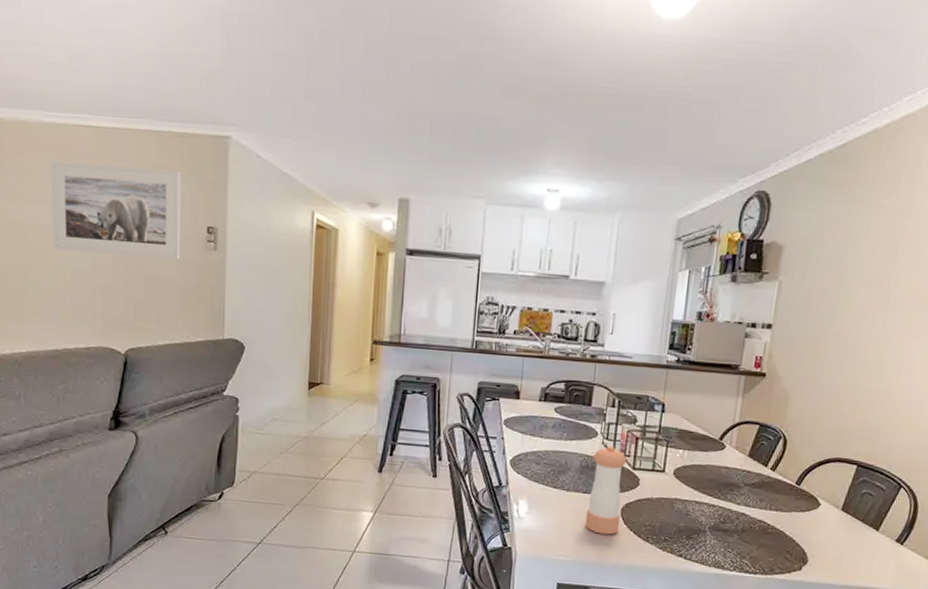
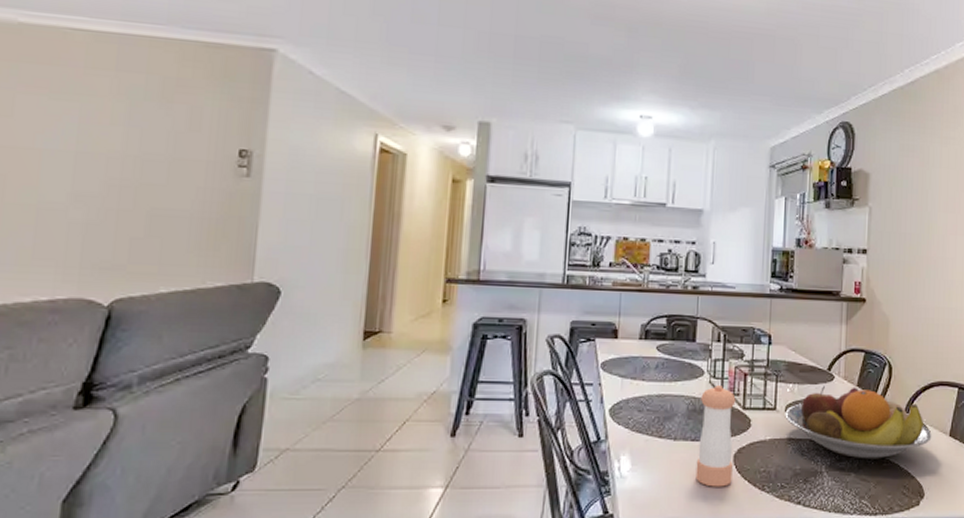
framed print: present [51,161,181,260] -> none [13,69,208,188]
fruit bowl: none [673,454,823,525] -> present [785,386,932,459]

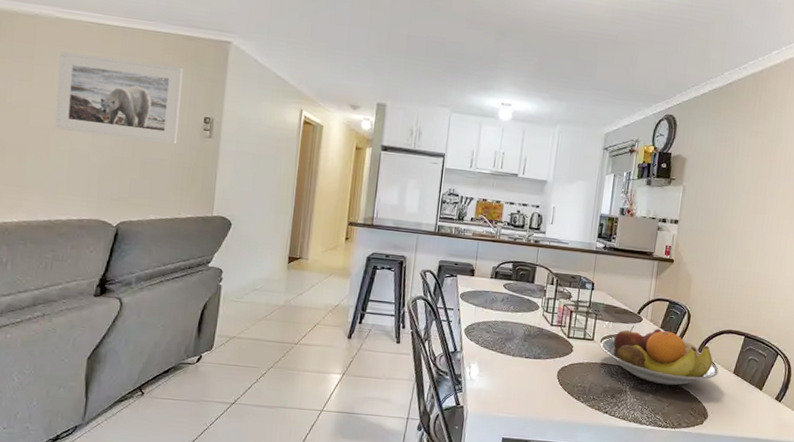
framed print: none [13,69,208,188] -> present [54,52,183,144]
pepper shaker: present [695,385,736,487] -> none [527,318,563,395]

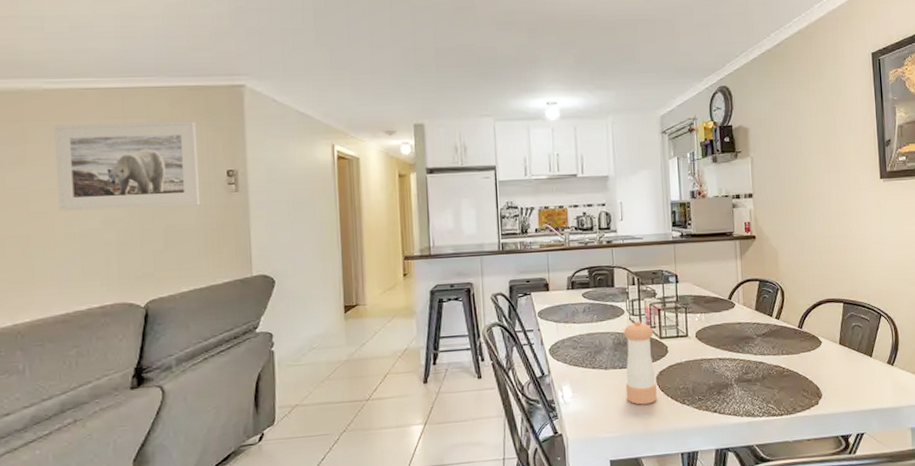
pepper shaker: none [527,318,563,395] -> present [624,321,657,405]
fruit bowl: present [600,325,719,386] -> none [696,311,824,371]

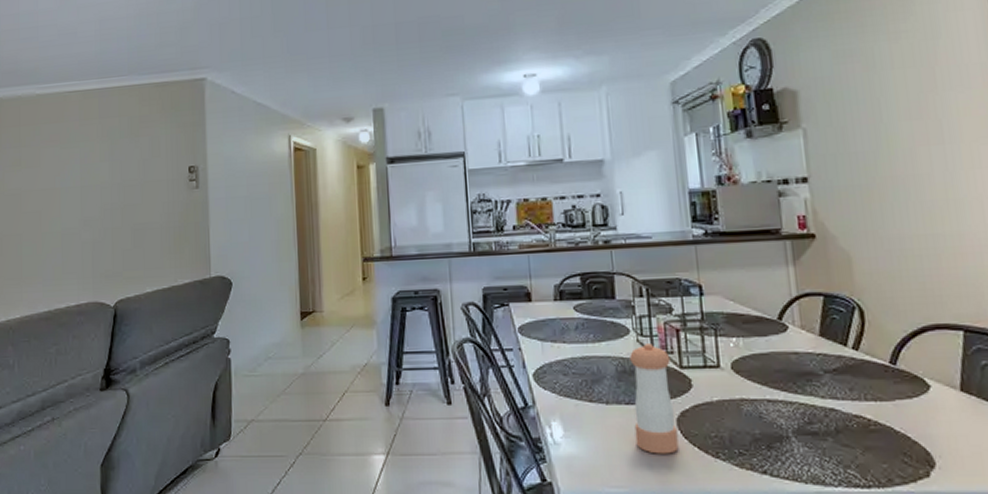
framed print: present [54,121,201,212] -> none [44,118,165,211]

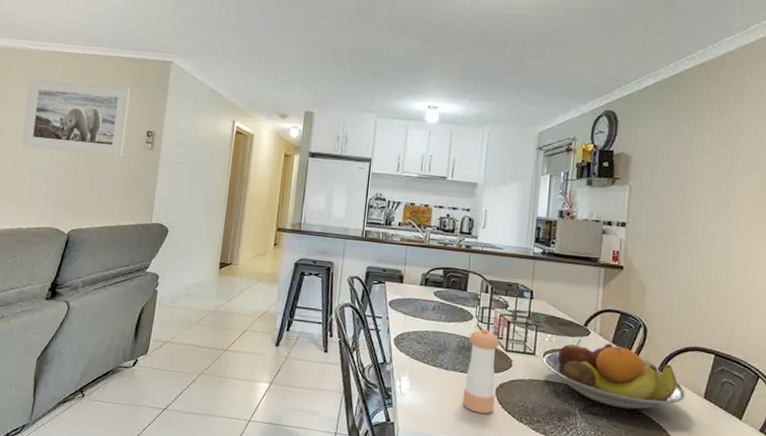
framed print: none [44,118,165,211] -> present [21,78,130,157]
fruit bowl: none [731,337,935,421] -> present [543,339,686,410]

